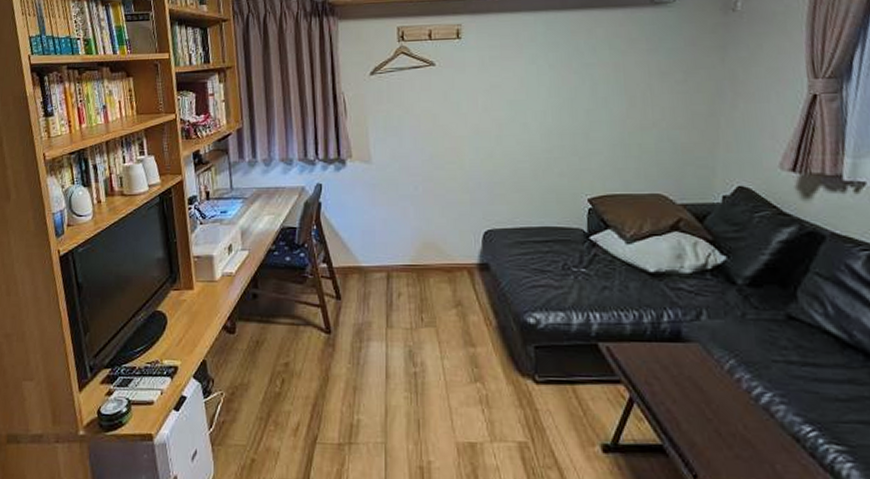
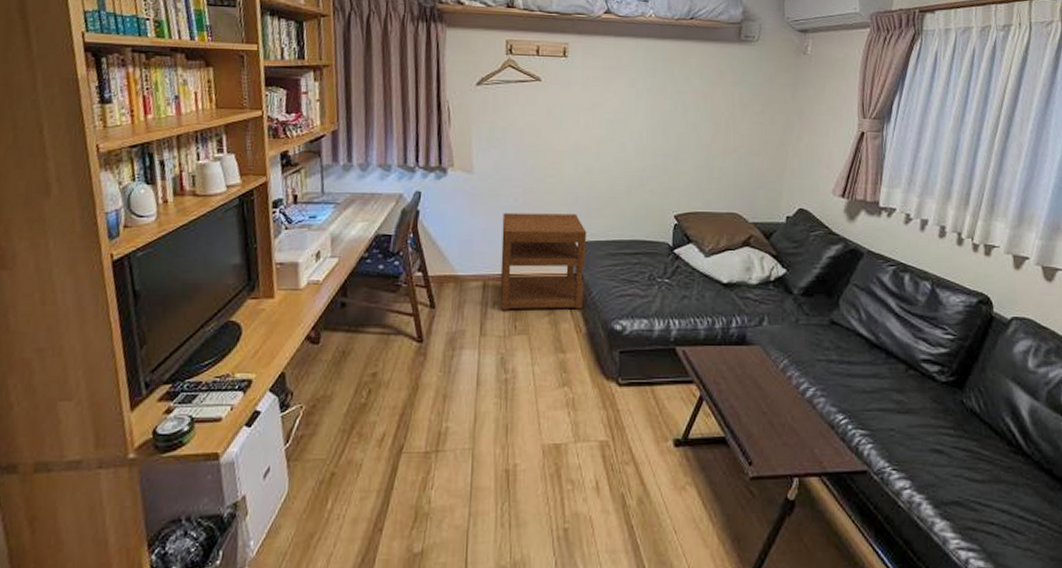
nightstand: none [403,201,492,302] -> present [500,212,587,310]

